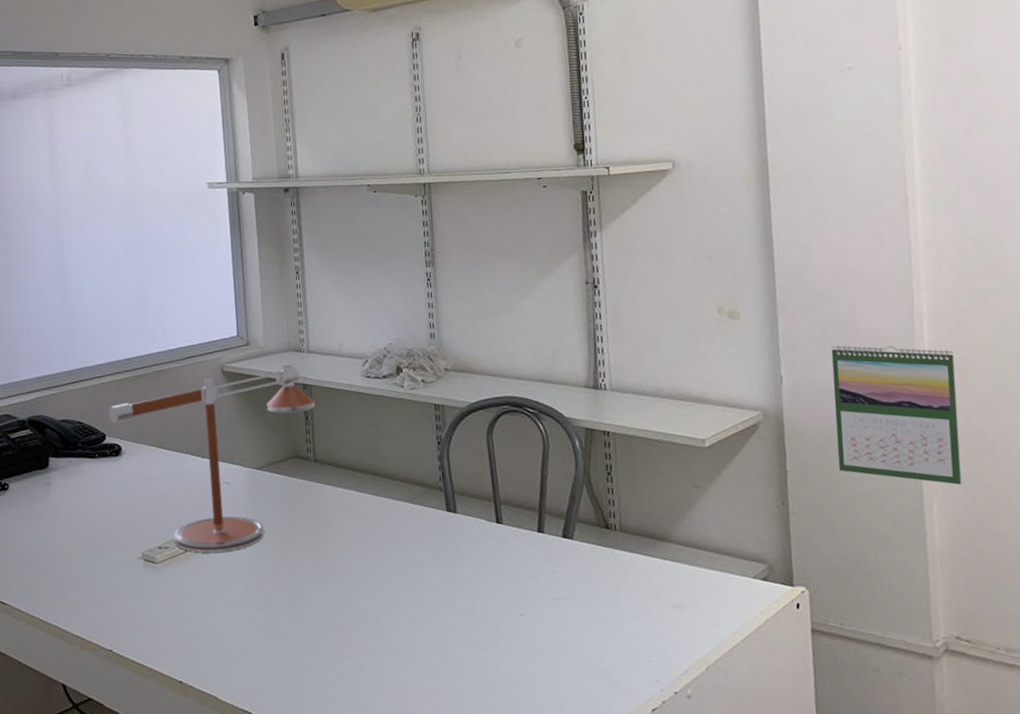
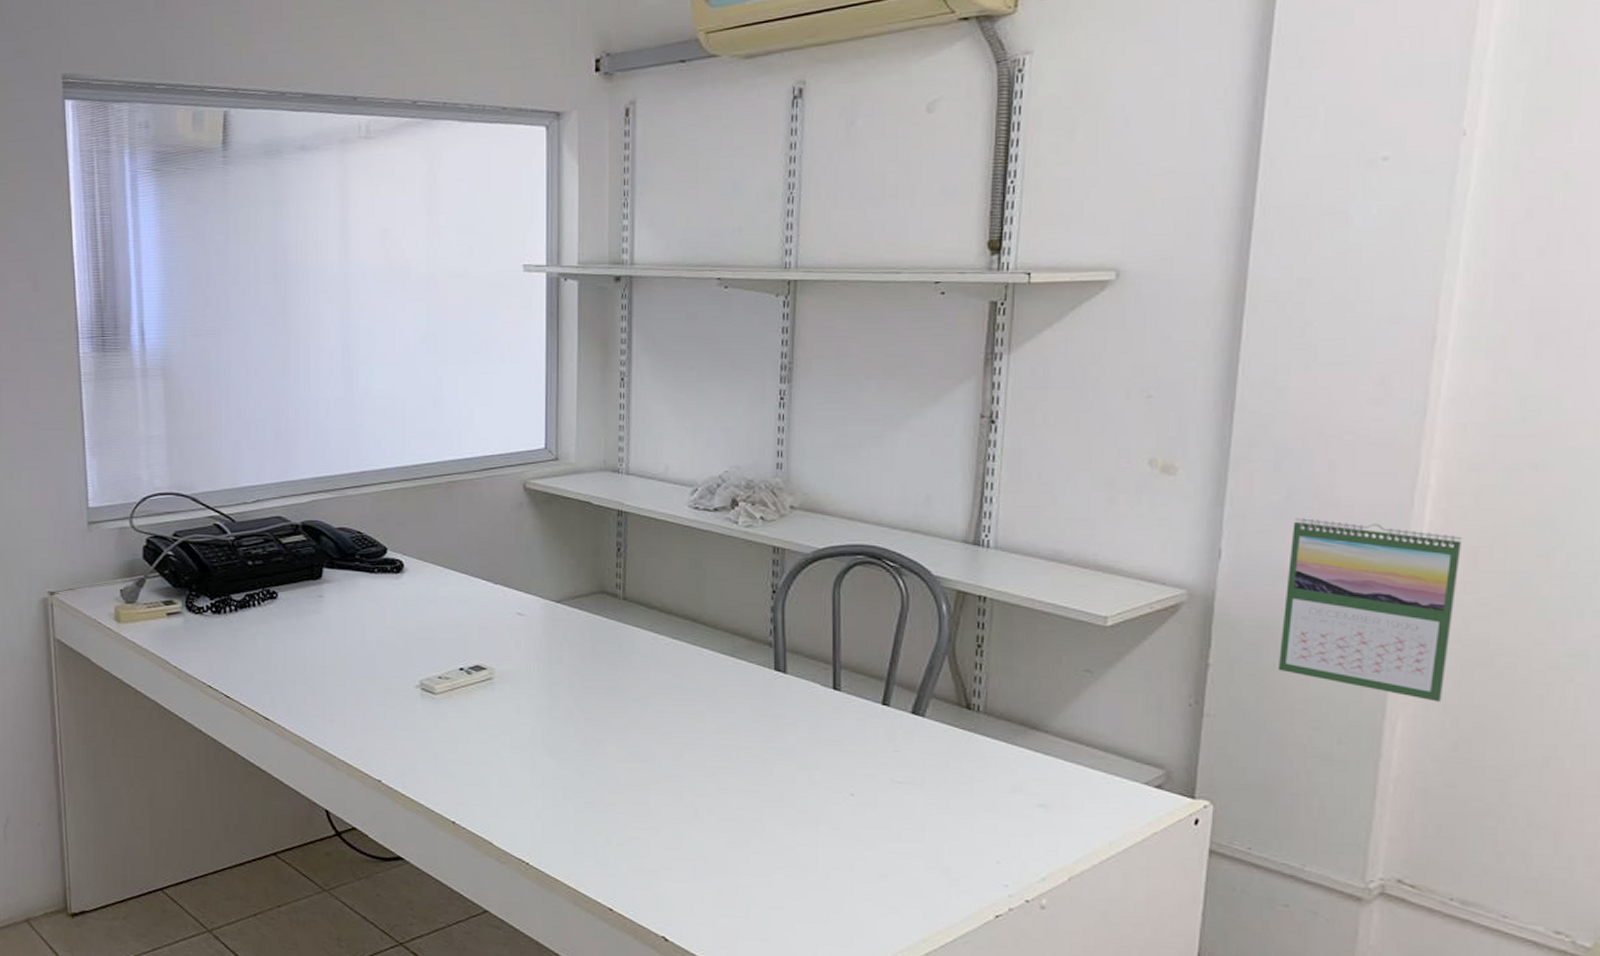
desk lamp: present [108,365,316,553] -> none [391,487,630,689]

